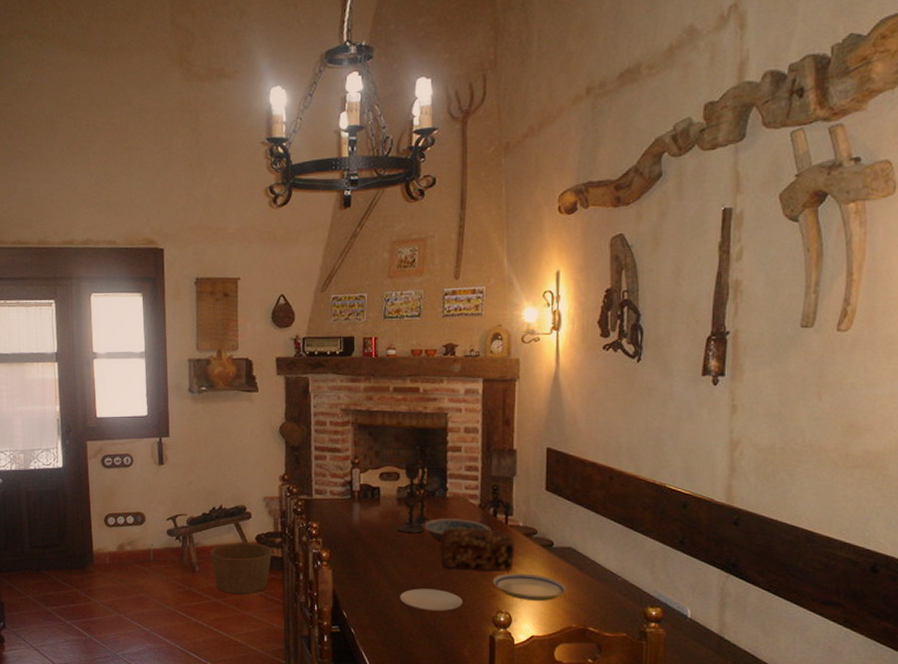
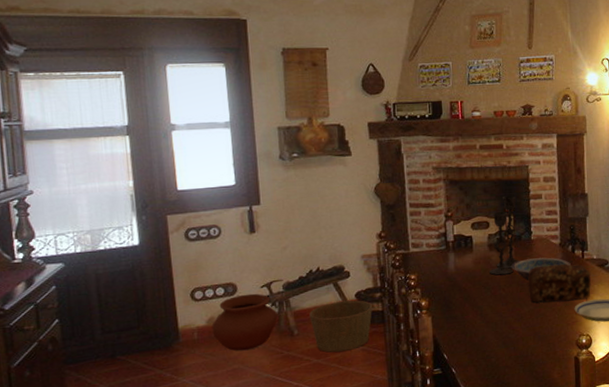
clay pot: none [122,525,181,581] -> present [212,293,278,351]
plate: present [400,588,463,612] -> none [495,322,550,343]

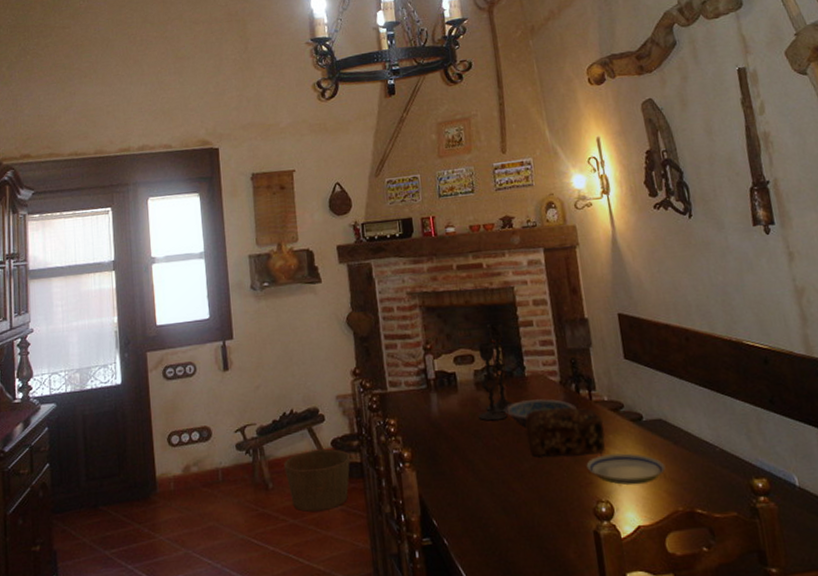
clay pot: present [212,293,278,351] -> none [187,439,252,506]

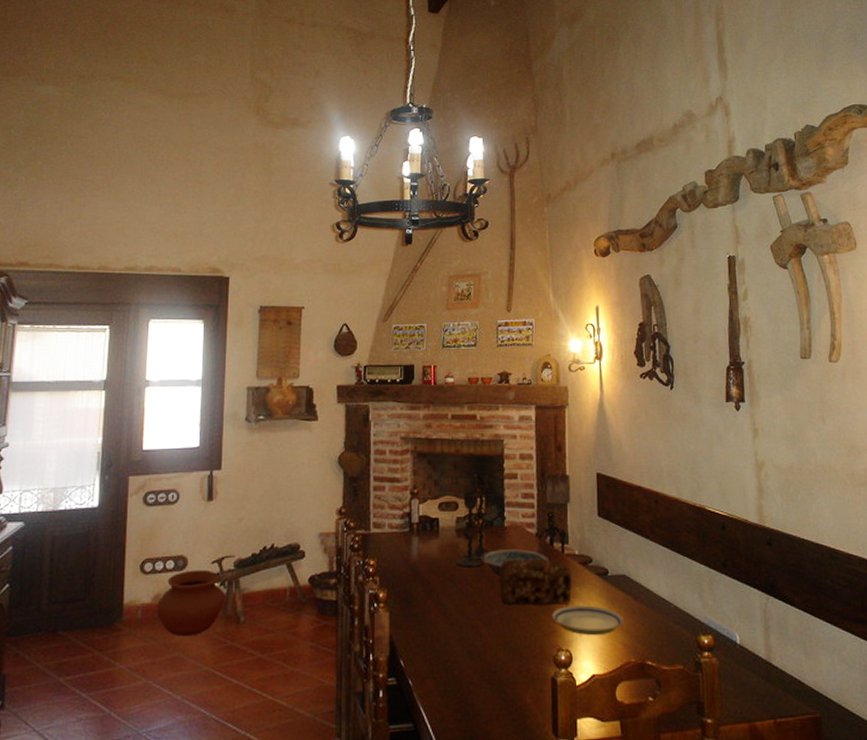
clay pot: none [187,439,252,506] -> present [156,569,225,637]
basket: present [284,449,351,512] -> none [258,586,327,648]

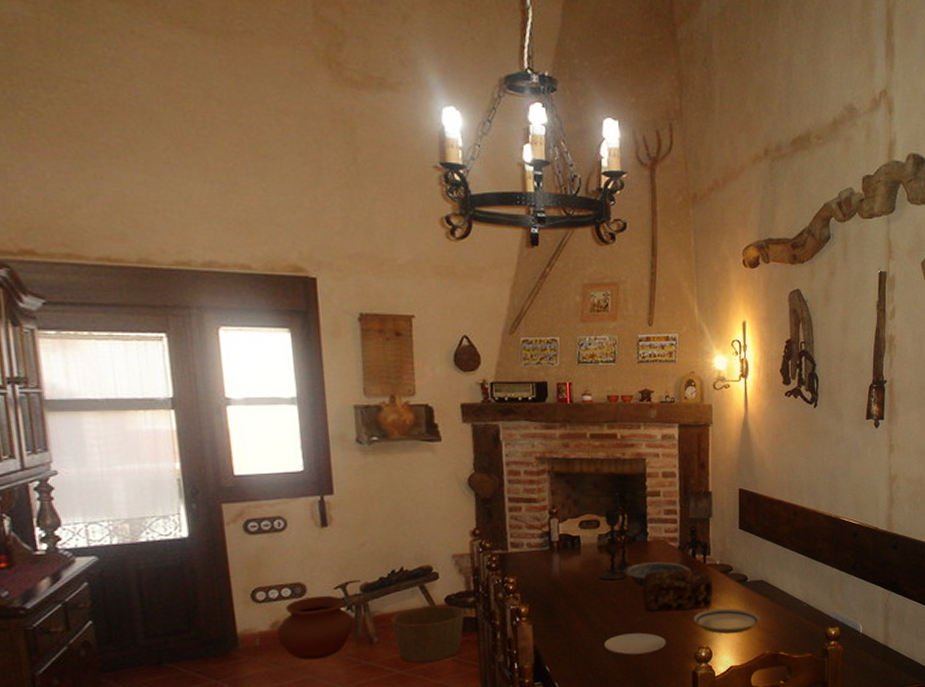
basket: none [258,586,327,648] -> present [391,605,465,663]
plate: none [460,628,523,654] -> present [604,632,666,656]

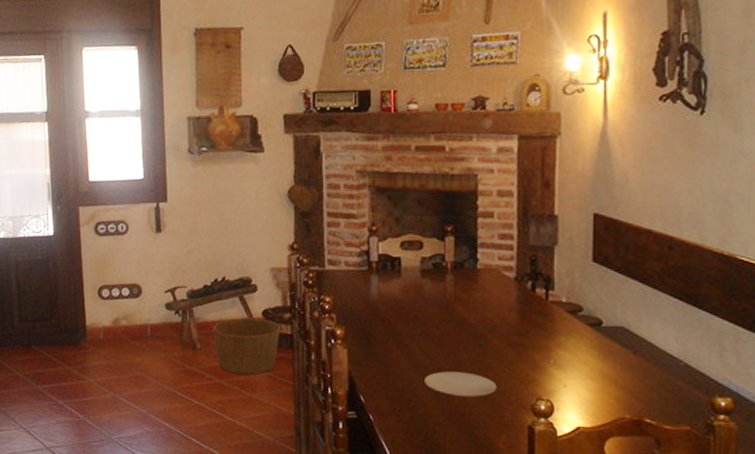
clay pot: present [276,595,354,660] -> none [117,298,180,358]
candlestick: present [599,491,634,581] -> none [420,211,461,310]
ceramic bowl: present [624,561,691,587] -> none [449,293,529,320]
bread loaf: present [641,569,713,612] -> none [469,303,556,353]
plate: present [693,608,760,634] -> none [531,355,619,387]

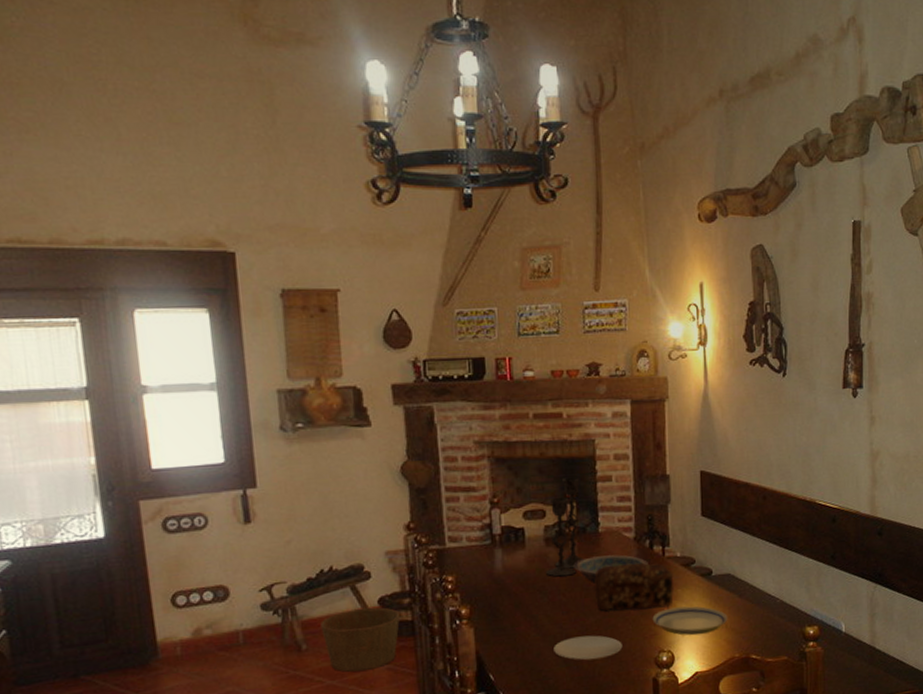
candlestick: none [420,211,461,310] -> present [546,477,585,577]
ceramic bowl: none [449,293,529,320] -> present [573,554,648,584]
bread loaf: none [469,303,556,353] -> present [594,562,673,612]
plate: none [531,355,619,387] -> present [652,606,728,635]

